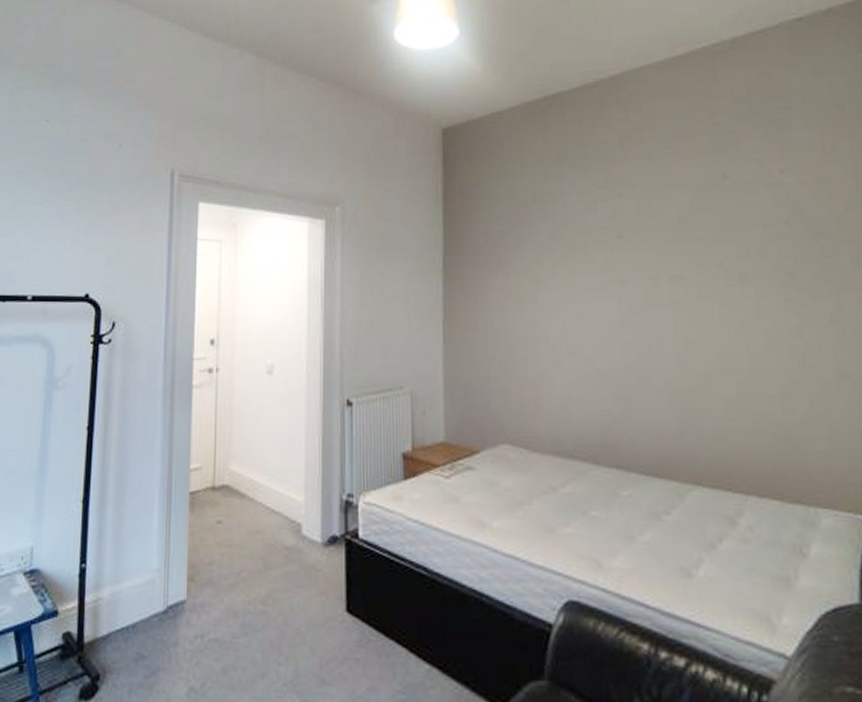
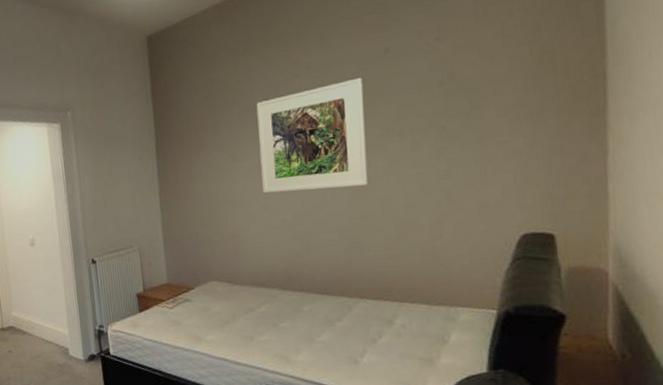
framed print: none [569,204,704,336] -> present [256,77,368,194]

